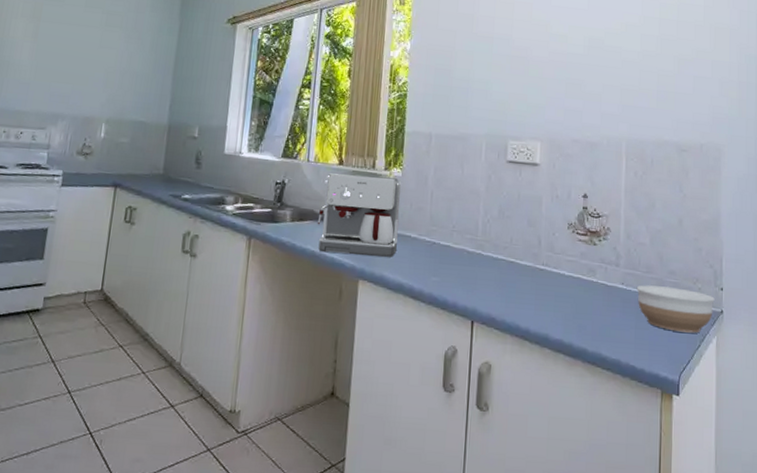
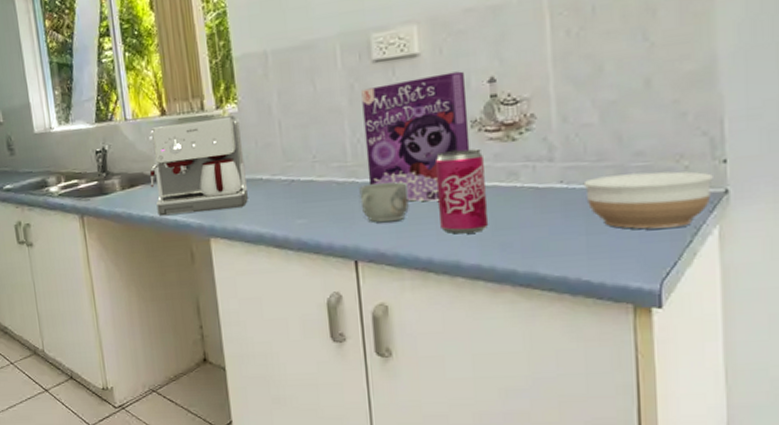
mug: none [483,258,519,293] -> present [359,181,409,223]
cereal box: none [491,181,568,282] -> present [361,71,470,202]
beverage can: none [538,243,573,313] -> present [434,148,489,234]

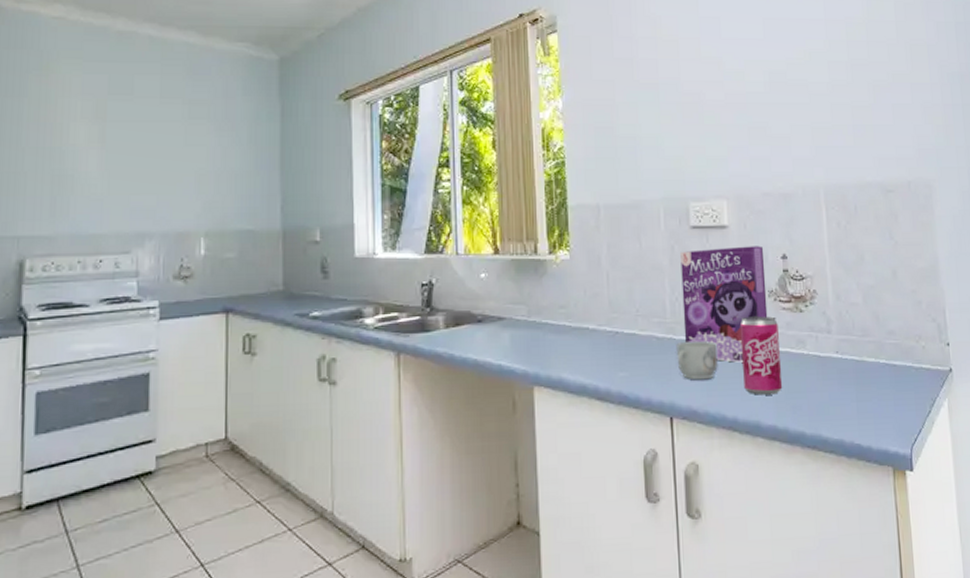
coffee maker: present [150,115,248,215] -> none [476,262,574,359]
bowl: present [583,171,715,229] -> none [853,349,943,399]

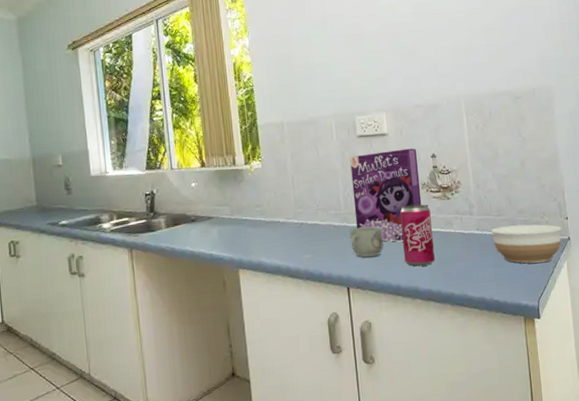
bowl: none [853,349,943,399] -> present [490,224,562,263]

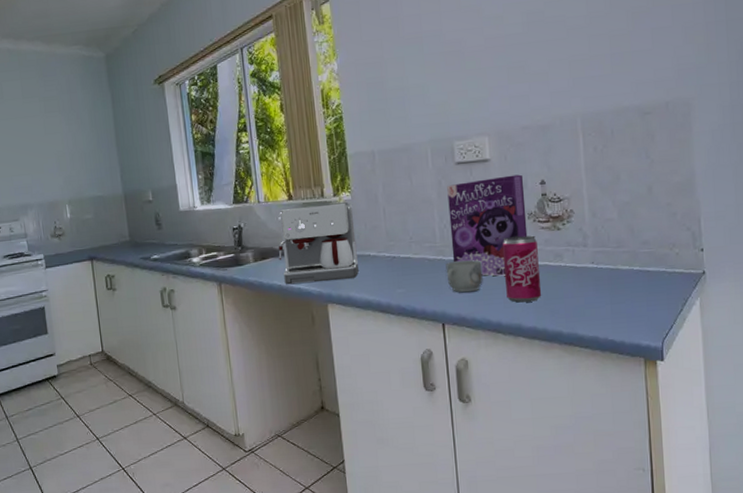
coffee maker: none [191,170,269,250] -> present [278,202,359,284]
bowl: present [490,224,562,263] -> none [608,256,696,300]

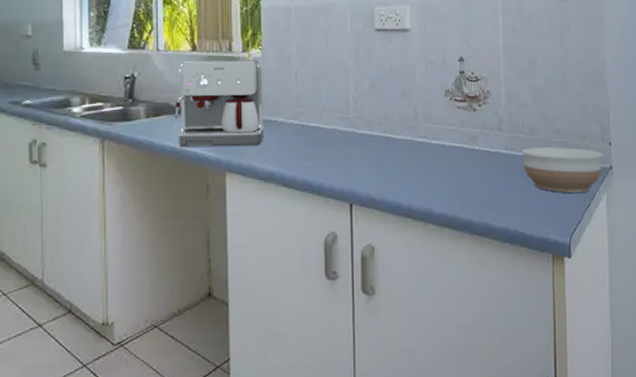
mug: present [445,260,483,293] -> none [357,136,395,171]
cereal box: present [447,174,528,276] -> none [364,48,444,156]
beverage can: present [502,235,542,303] -> none [417,114,455,186]
bowl: none [608,256,696,300] -> present [521,147,604,193]

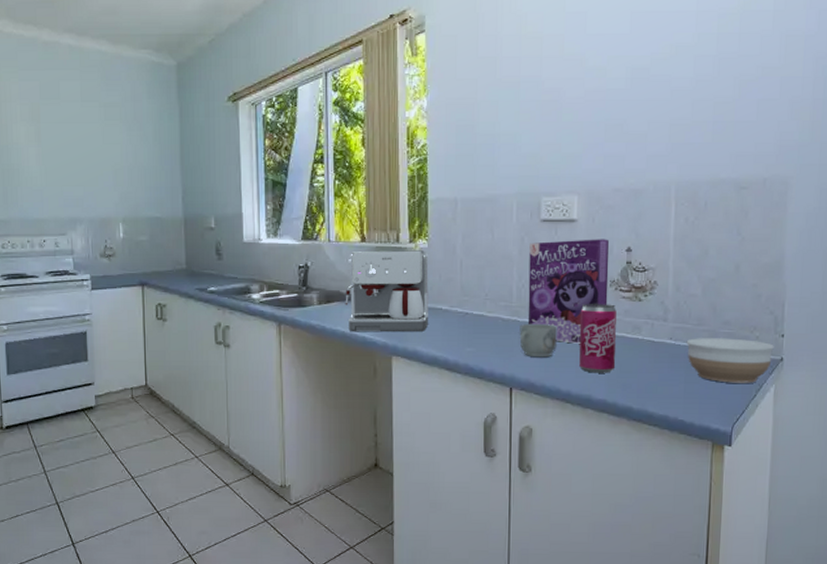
mug: none [357,136,395,171] -> present [519,324,557,358]
cereal box: none [364,48,444,156] -> present [527,239,610,344]
beverage can: none [417,114,455,186] -> present [579,304,617,373]

